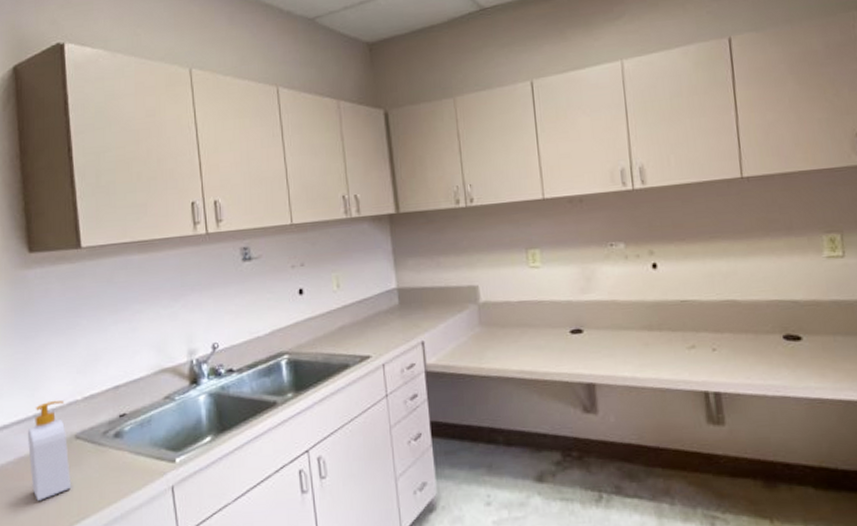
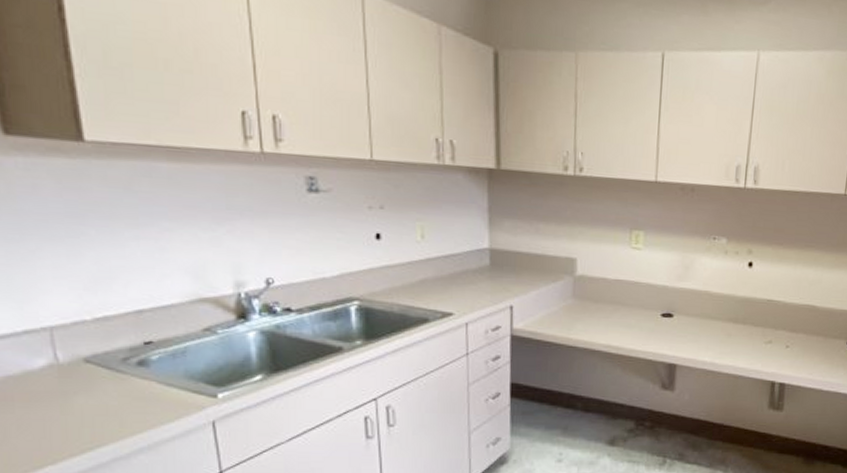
soap bottle: present [27,400,71,501] -> none [15,317,80,424]

